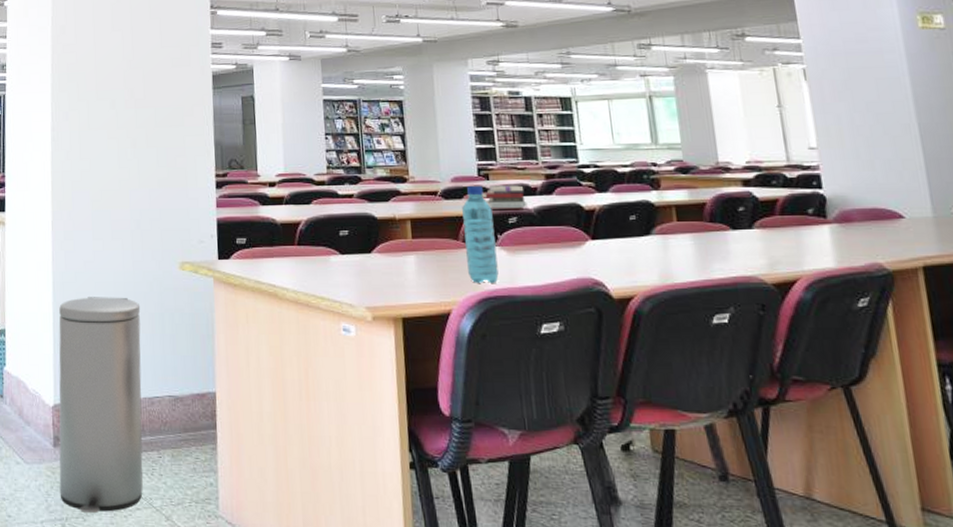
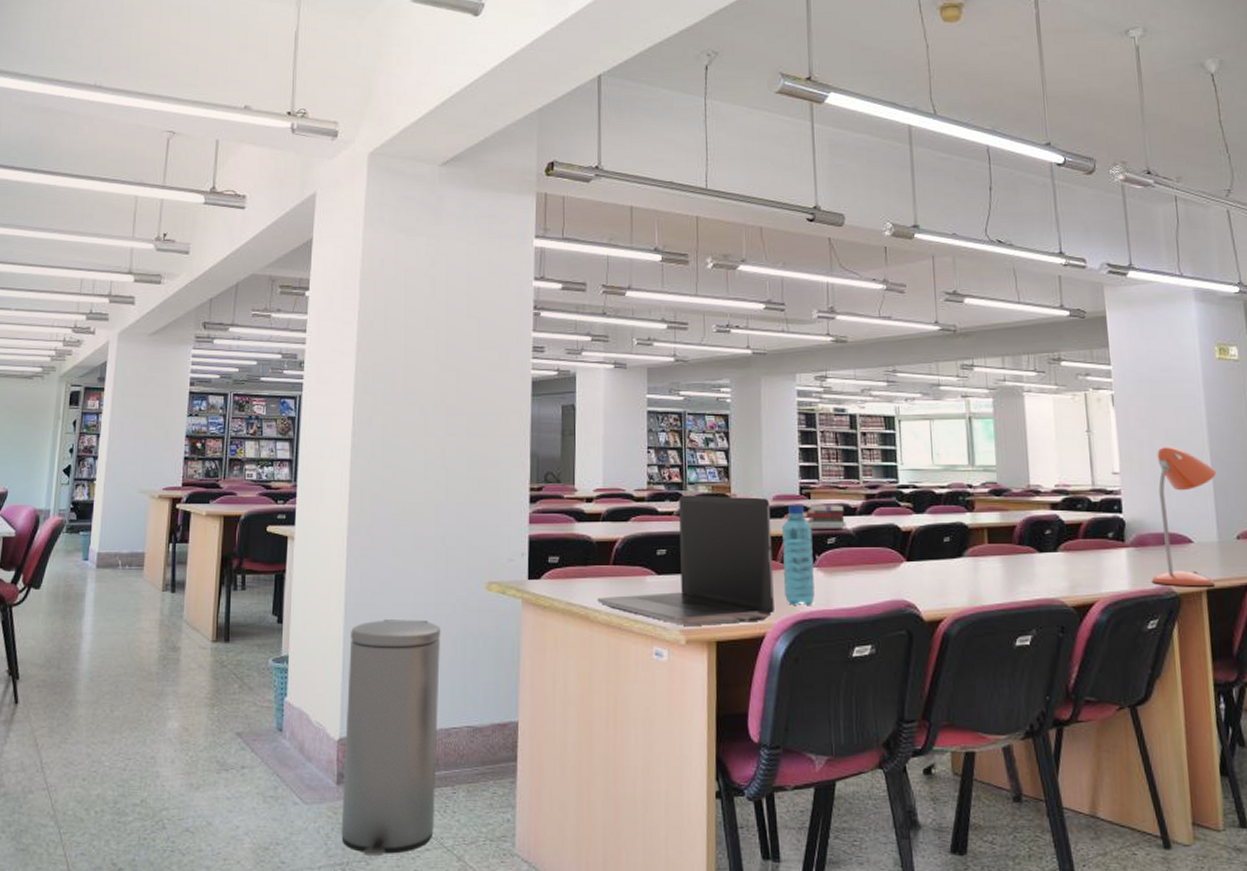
laptop computer: none [284,178,459,304] -> present [597,495,774,627]
desk lamp: none [857,119,932,265] -> present [1152,445,1217,588]

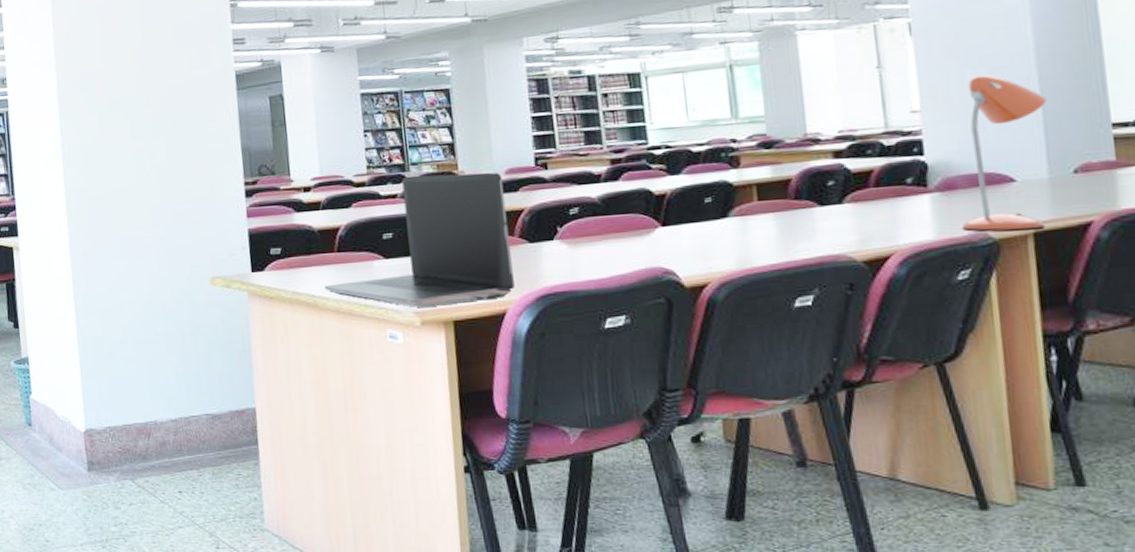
pedal bin: present [341,620,441,857] -> none [83,317,184,534]
water bottle: present [782,505,815,605] -> none [517,176,559,280]
books: present [803,505,847,531] -> none [540,173,591,202]

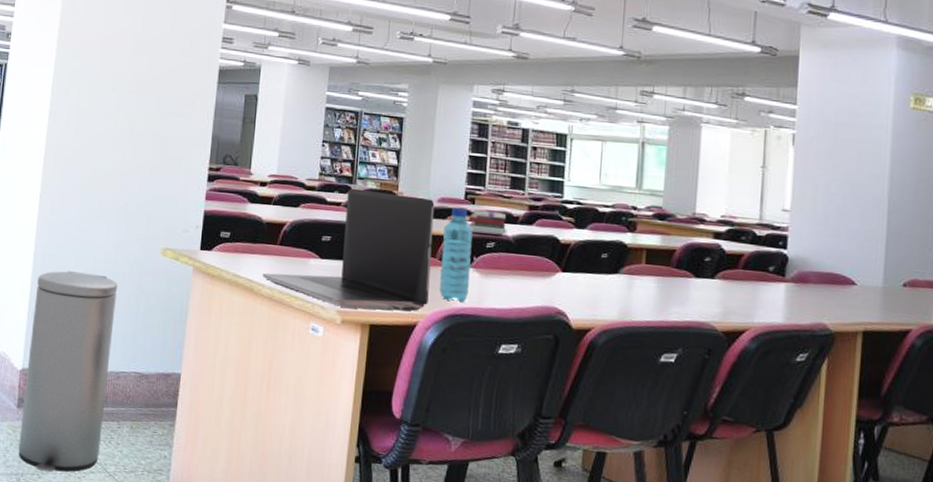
pedal bin: none [83,317,184,534] -> present [18,271,118,473]
water bottle: none [517,176,559,280] -> present [439,208,473,302]
books: none [540,173,591,202] -> present [465,210,507,237]
desk lamp: present [963,74,1048,233] -> none [807,189,892,330]

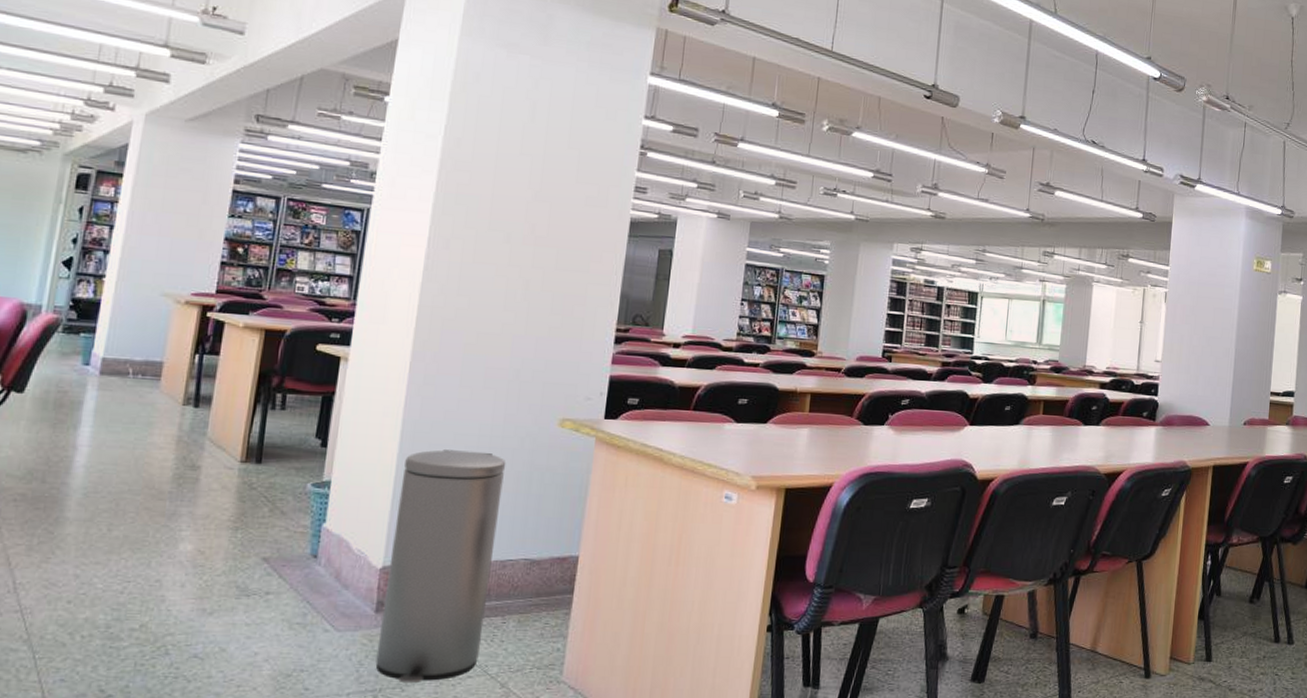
laptop computer: present [262,188,435,311] -> none [673,348,853,474]
water bottle: present [439,208,473,302] -> none [855,366,889,460]
books: present [465,210,507,237] -> none [882,368,921,393]

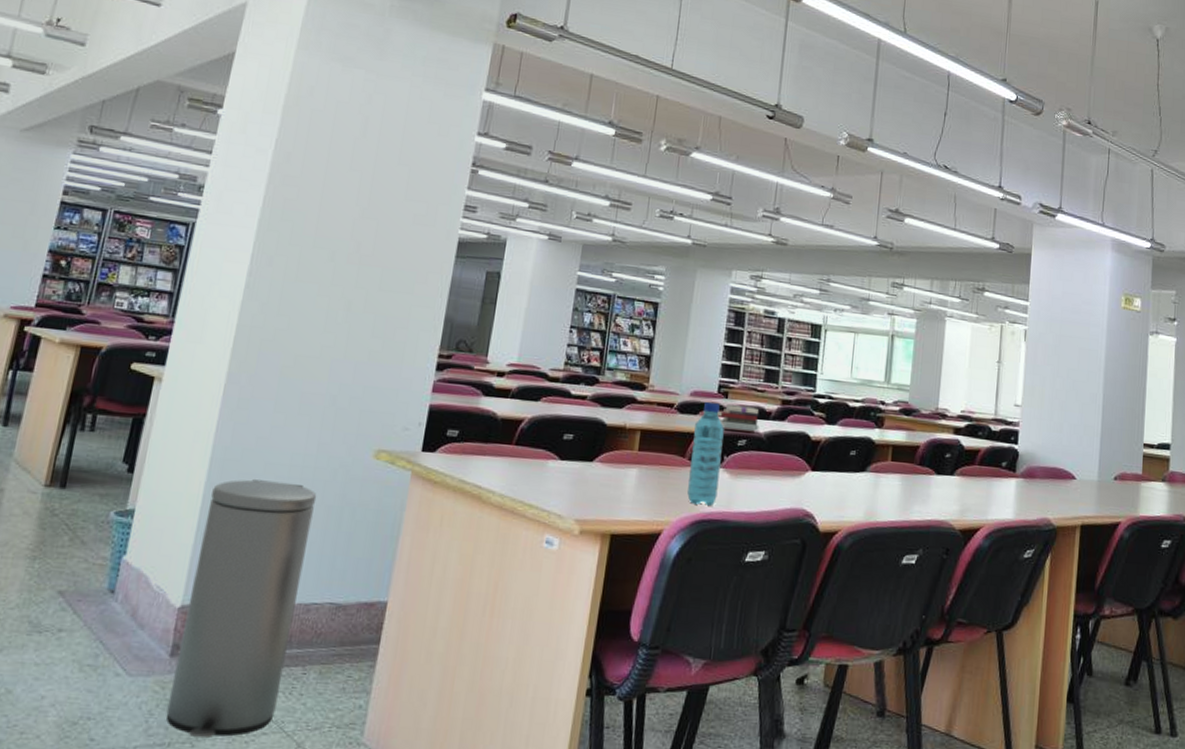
water bottle: none [855,366,889,460] -> present [687,402,725,506]
books: none [882,368,921,393] -> present [717,405,759,433]

